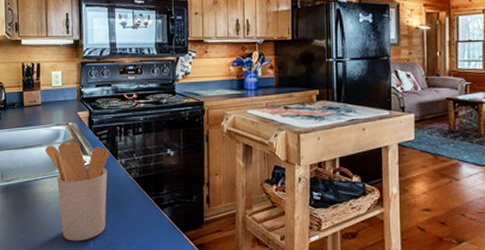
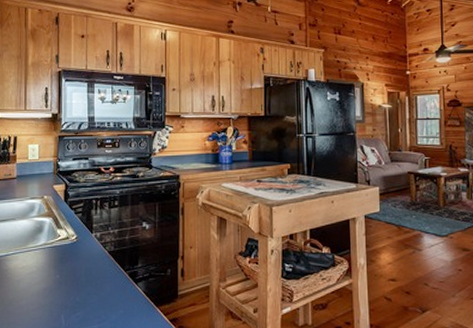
utensil holder: present [45,141,110,241] -> none [19,214,85,319]

